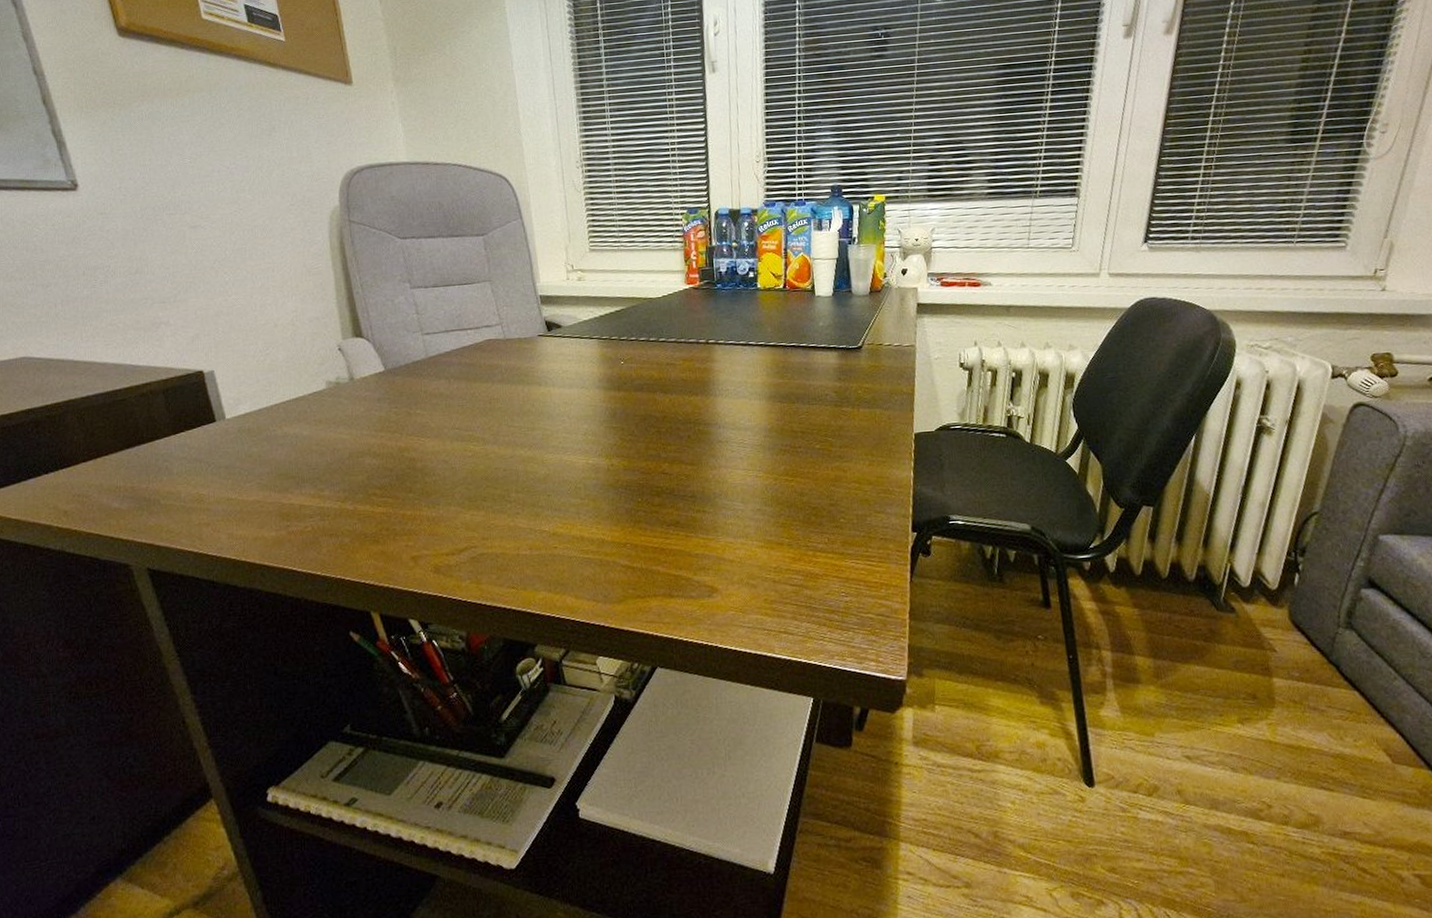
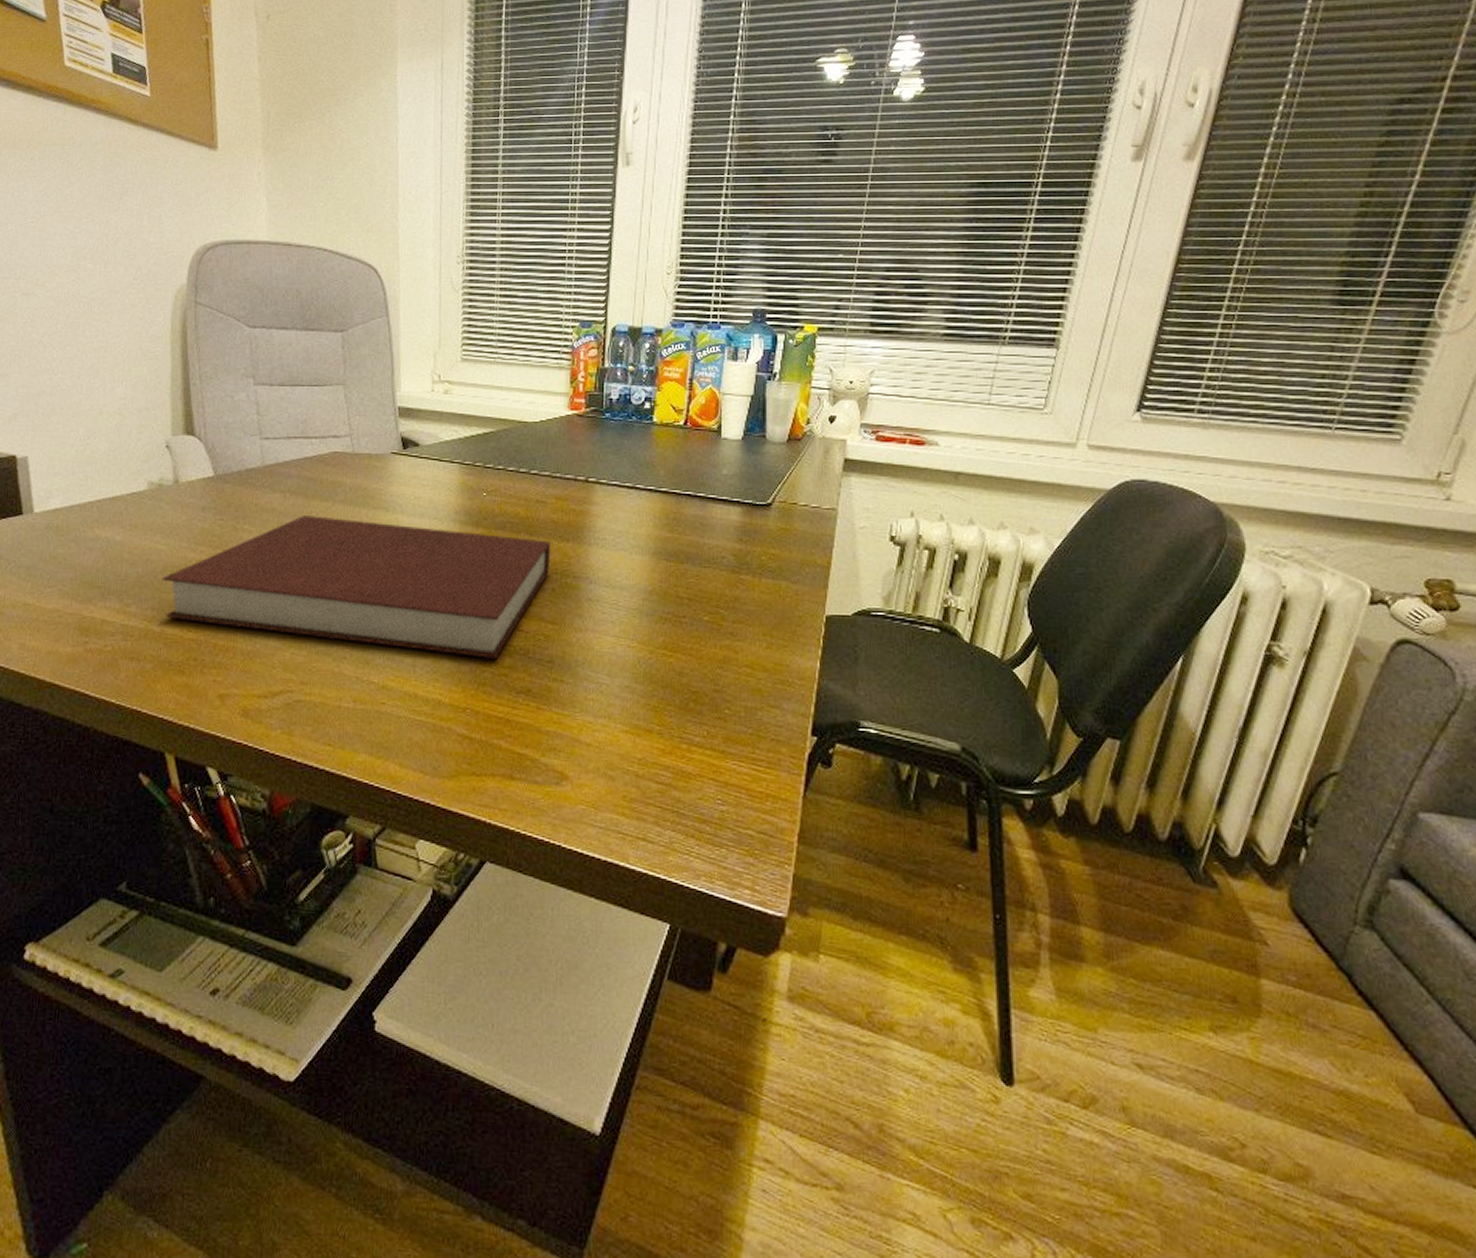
notebook: none [349,395,684,500] -> present [162,516,552,659]

